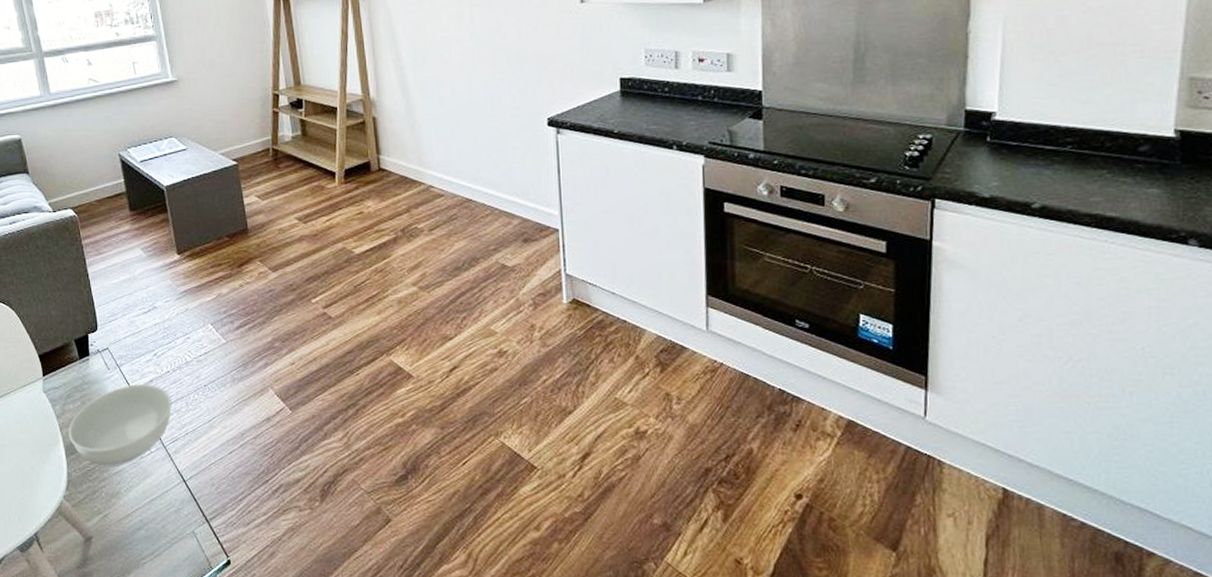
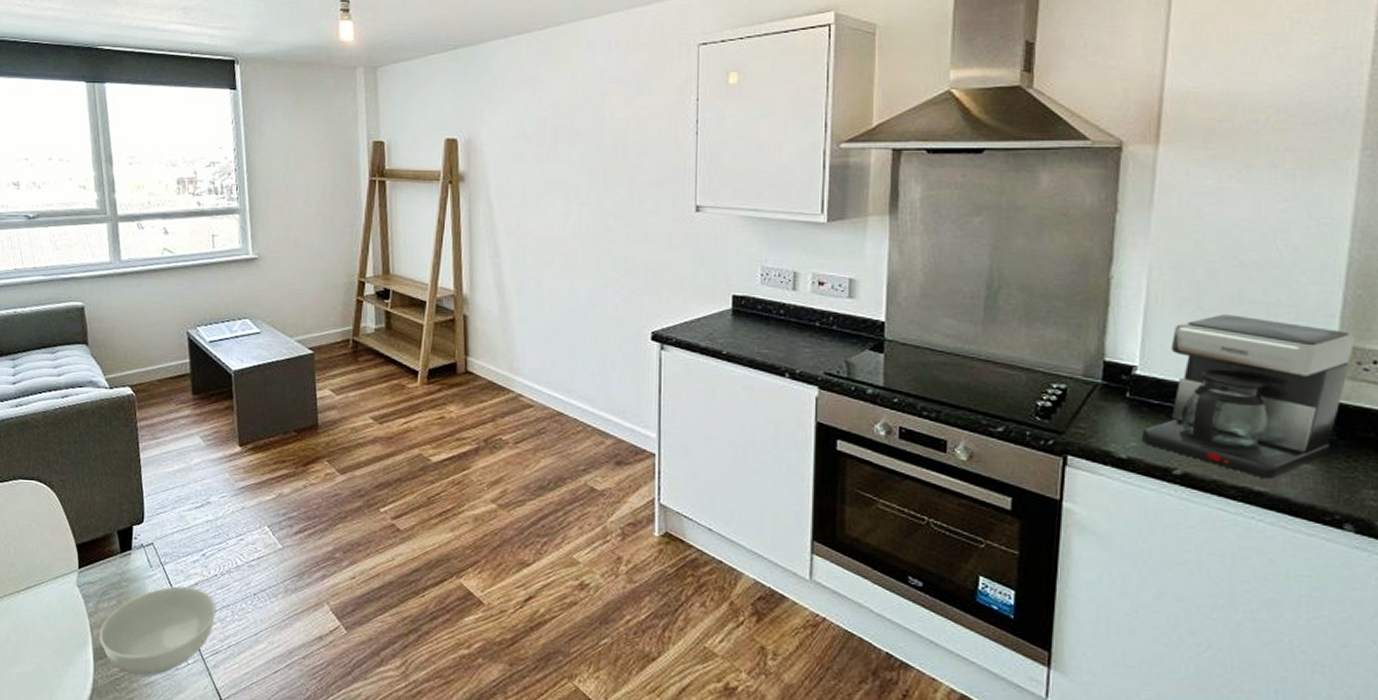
coffee maker: none [1002,57,1196,205] -> present [1142,314,1355,480]

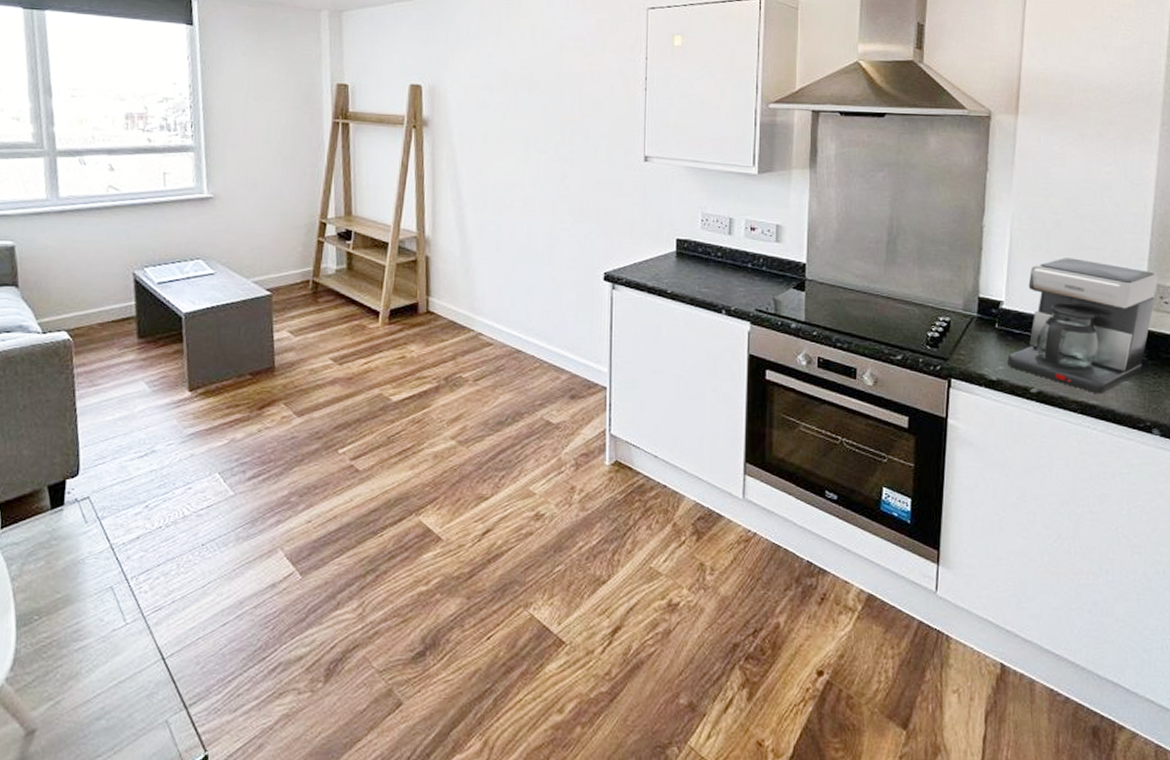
bowl: present [99,586,217,675] -> none [22,541,161,639]

